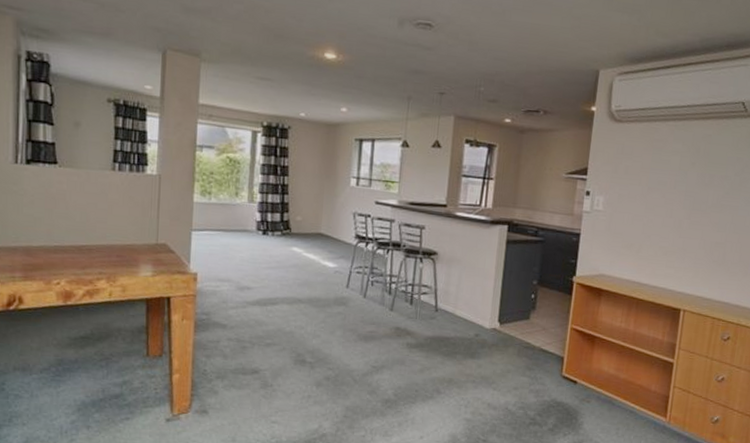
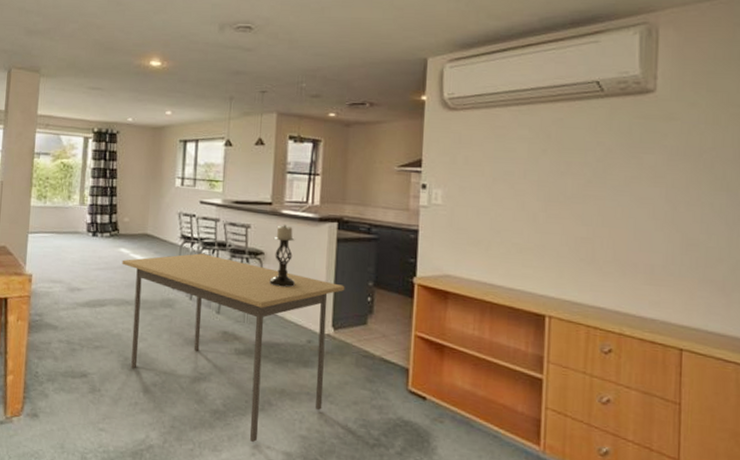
dining table: none [294,253,512,427] -> present [122,253,345,443]
candle holder: none [441,226,467,286] -> present [269,224,296,288]

